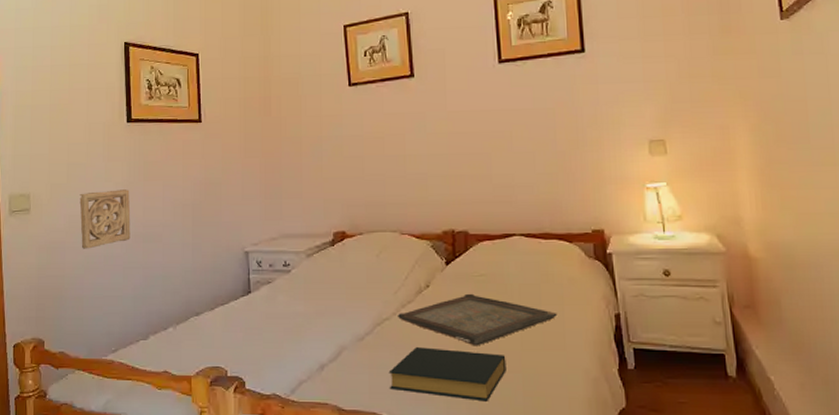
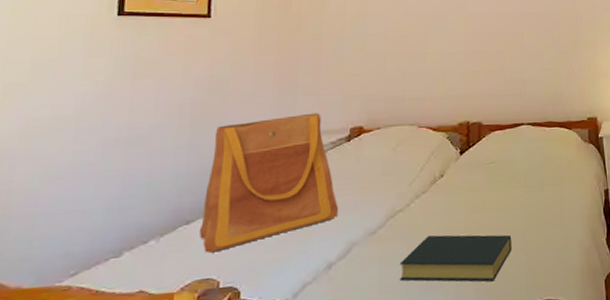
wall ornament: present [79,189,131,249] -> none [40,89,114,158]
tote bag: none [207,216,326,343] -> present [199,113,338,253]
serving tray: present [398,293,557,346] -> none [412,180,557,230]

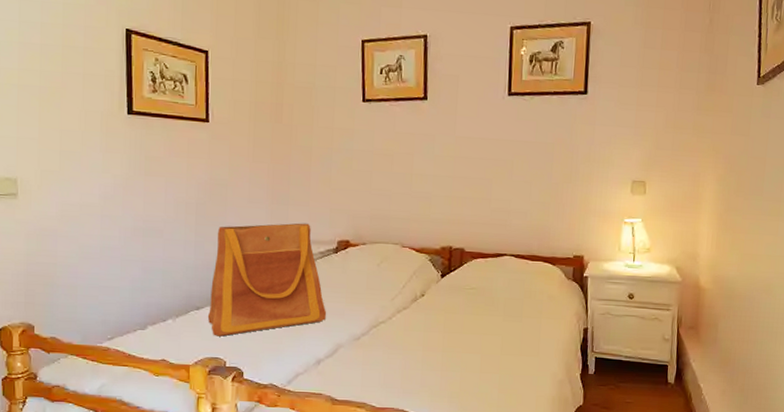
hardback book: present [399,234,512,282] -> none [380,347,487,397]

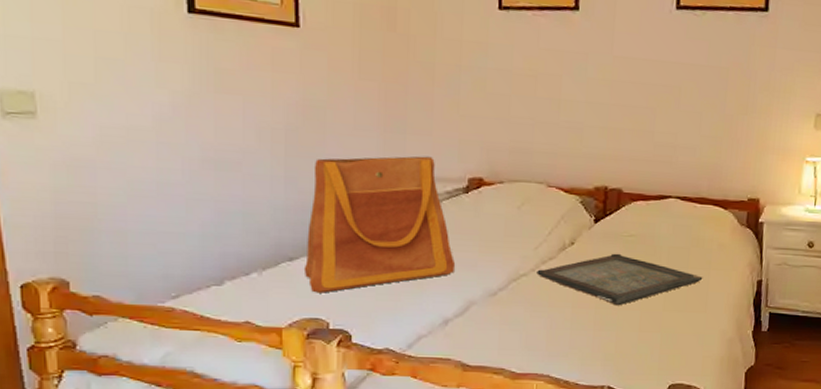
serving tray: none [393,303,535,350] -> present [537,253,703,306]

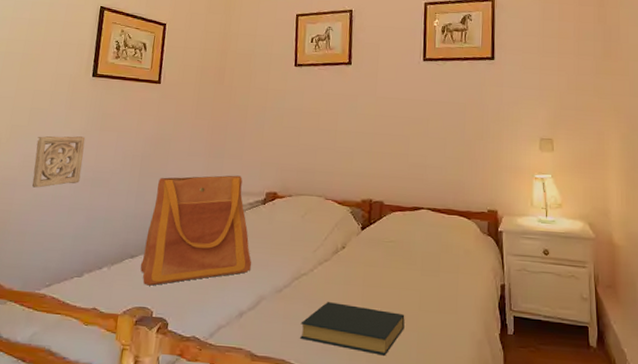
wall ornament: none [116,99,196,172] -> present [31,136,86,188]
hardback book: none [521,303,647,359] -> present [300,301,405,356]
serving tray: present [537,253,703,306] -> none [314,256,453,305]

